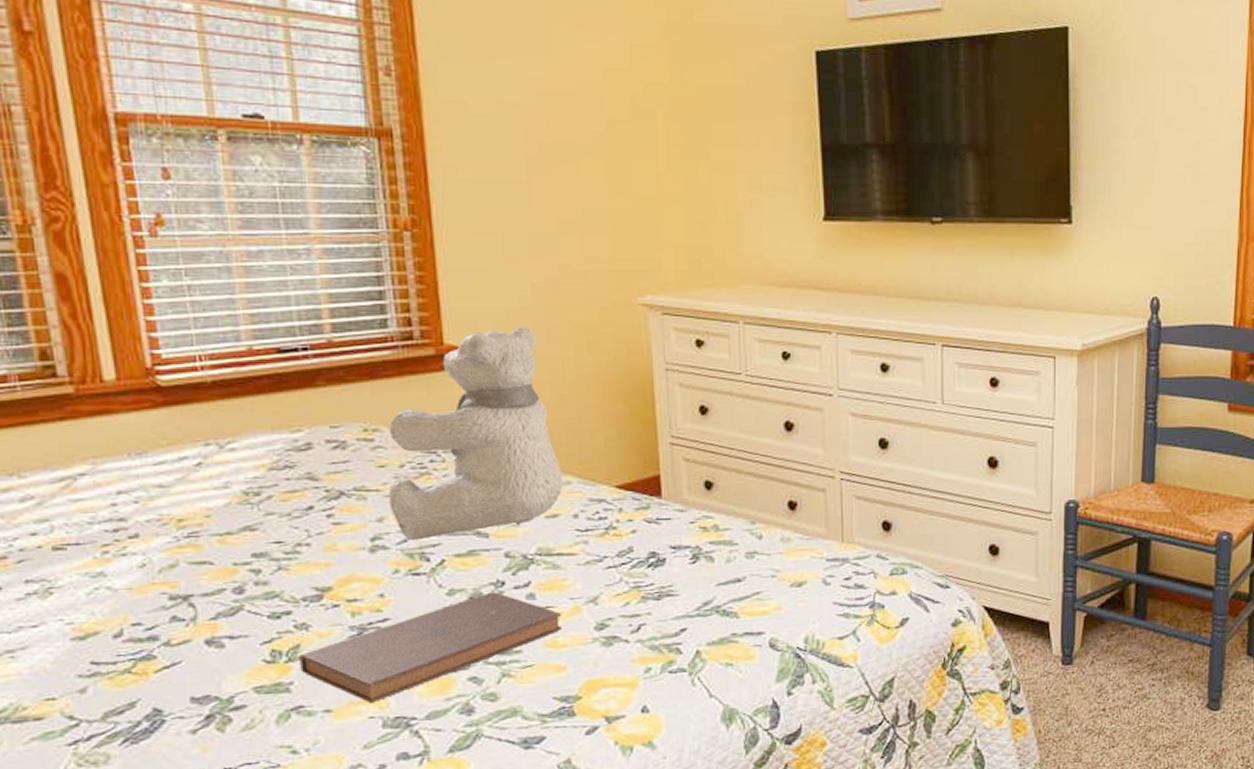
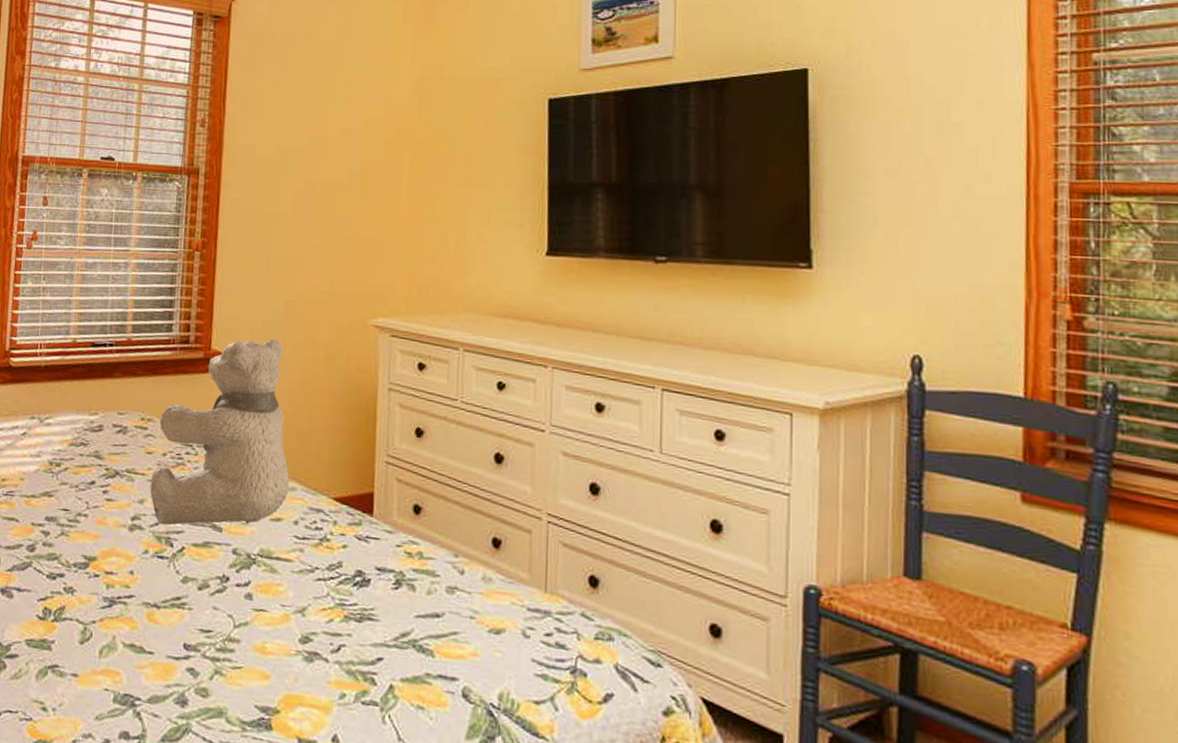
book: present [299,592,563,704] -> none [61,585,272,676]

